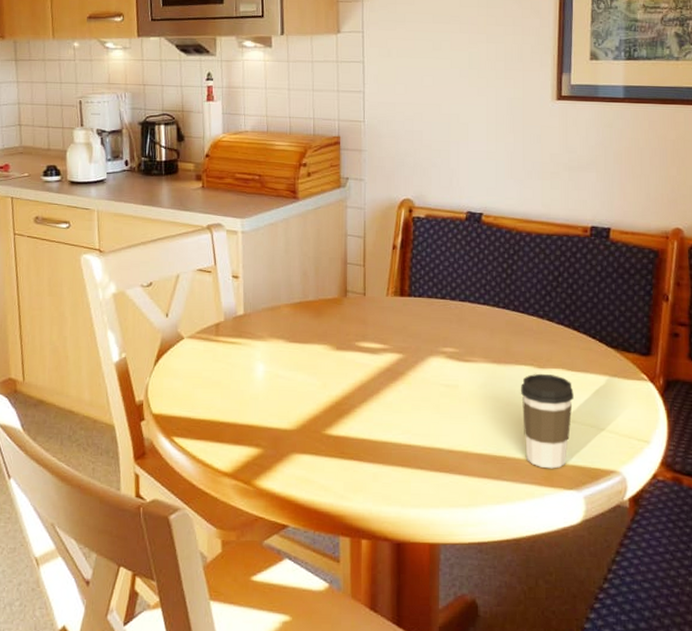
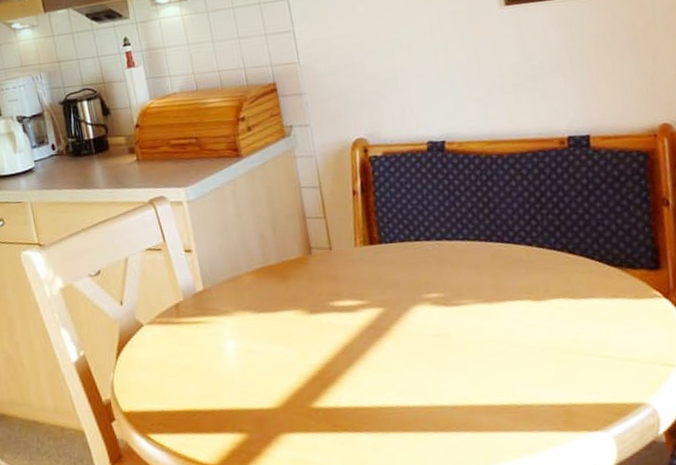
coffee cup: present [521,373,574,469] -> none [520,306,586,412]

